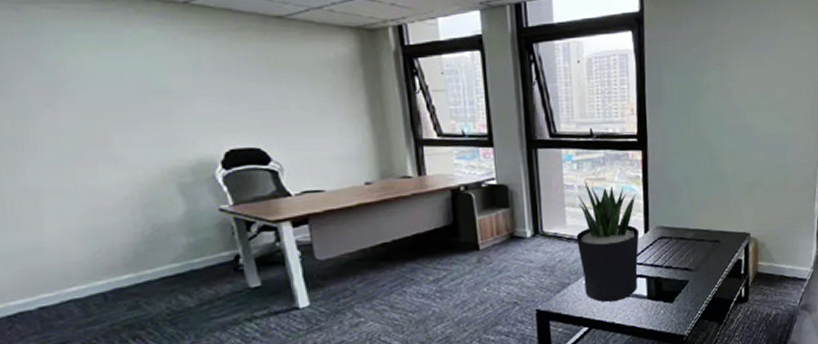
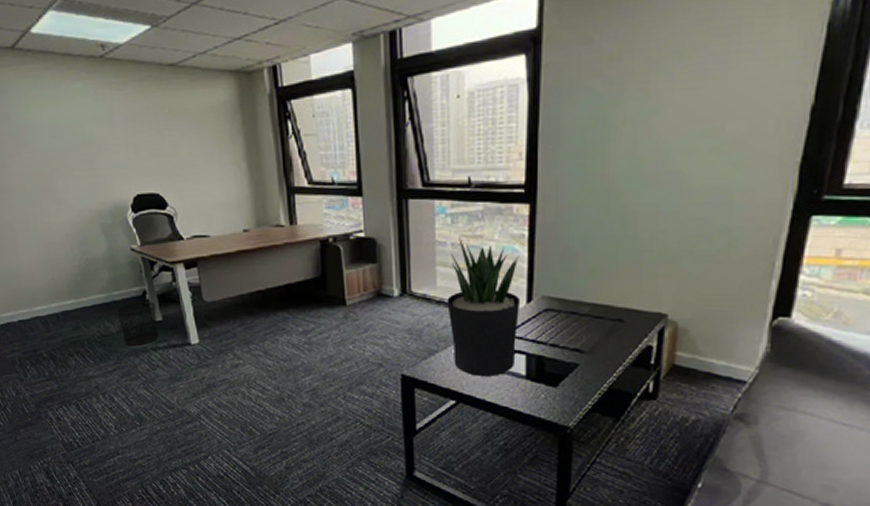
waste bin: none [196,266,256,320] -> present [116,301,159,347]

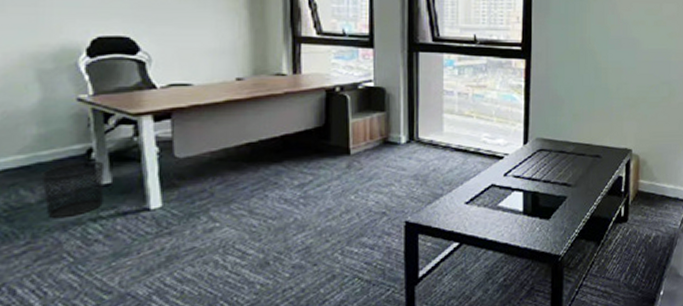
planter: present [447,237,521,376] -> none [453,87,518,216]

